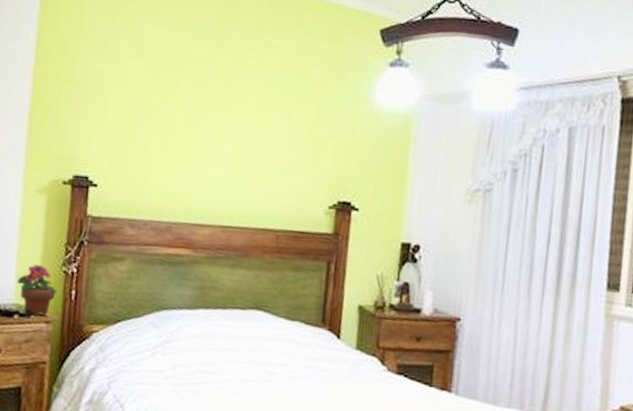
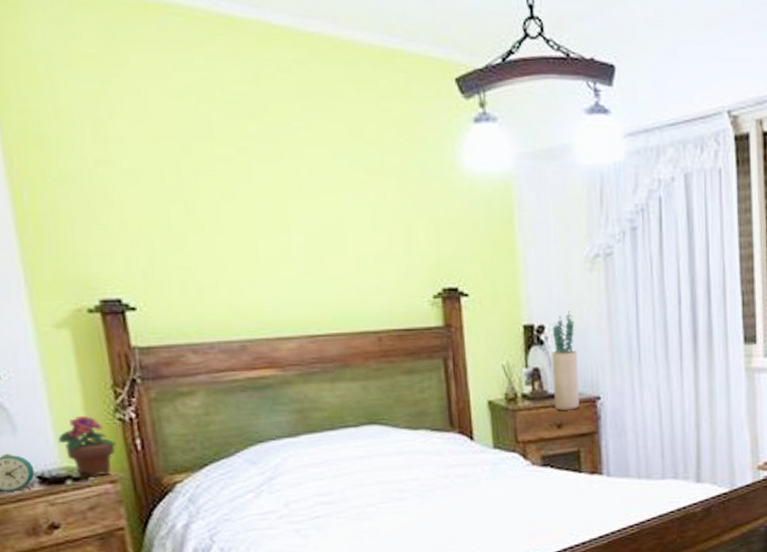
vase: none [417,236,448,327] -> present [552,311,579,411]

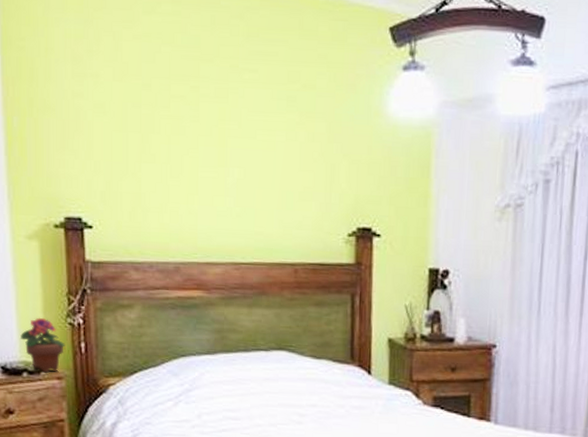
vase: present [552,311,579,411] -> none [450,258,479,356]

